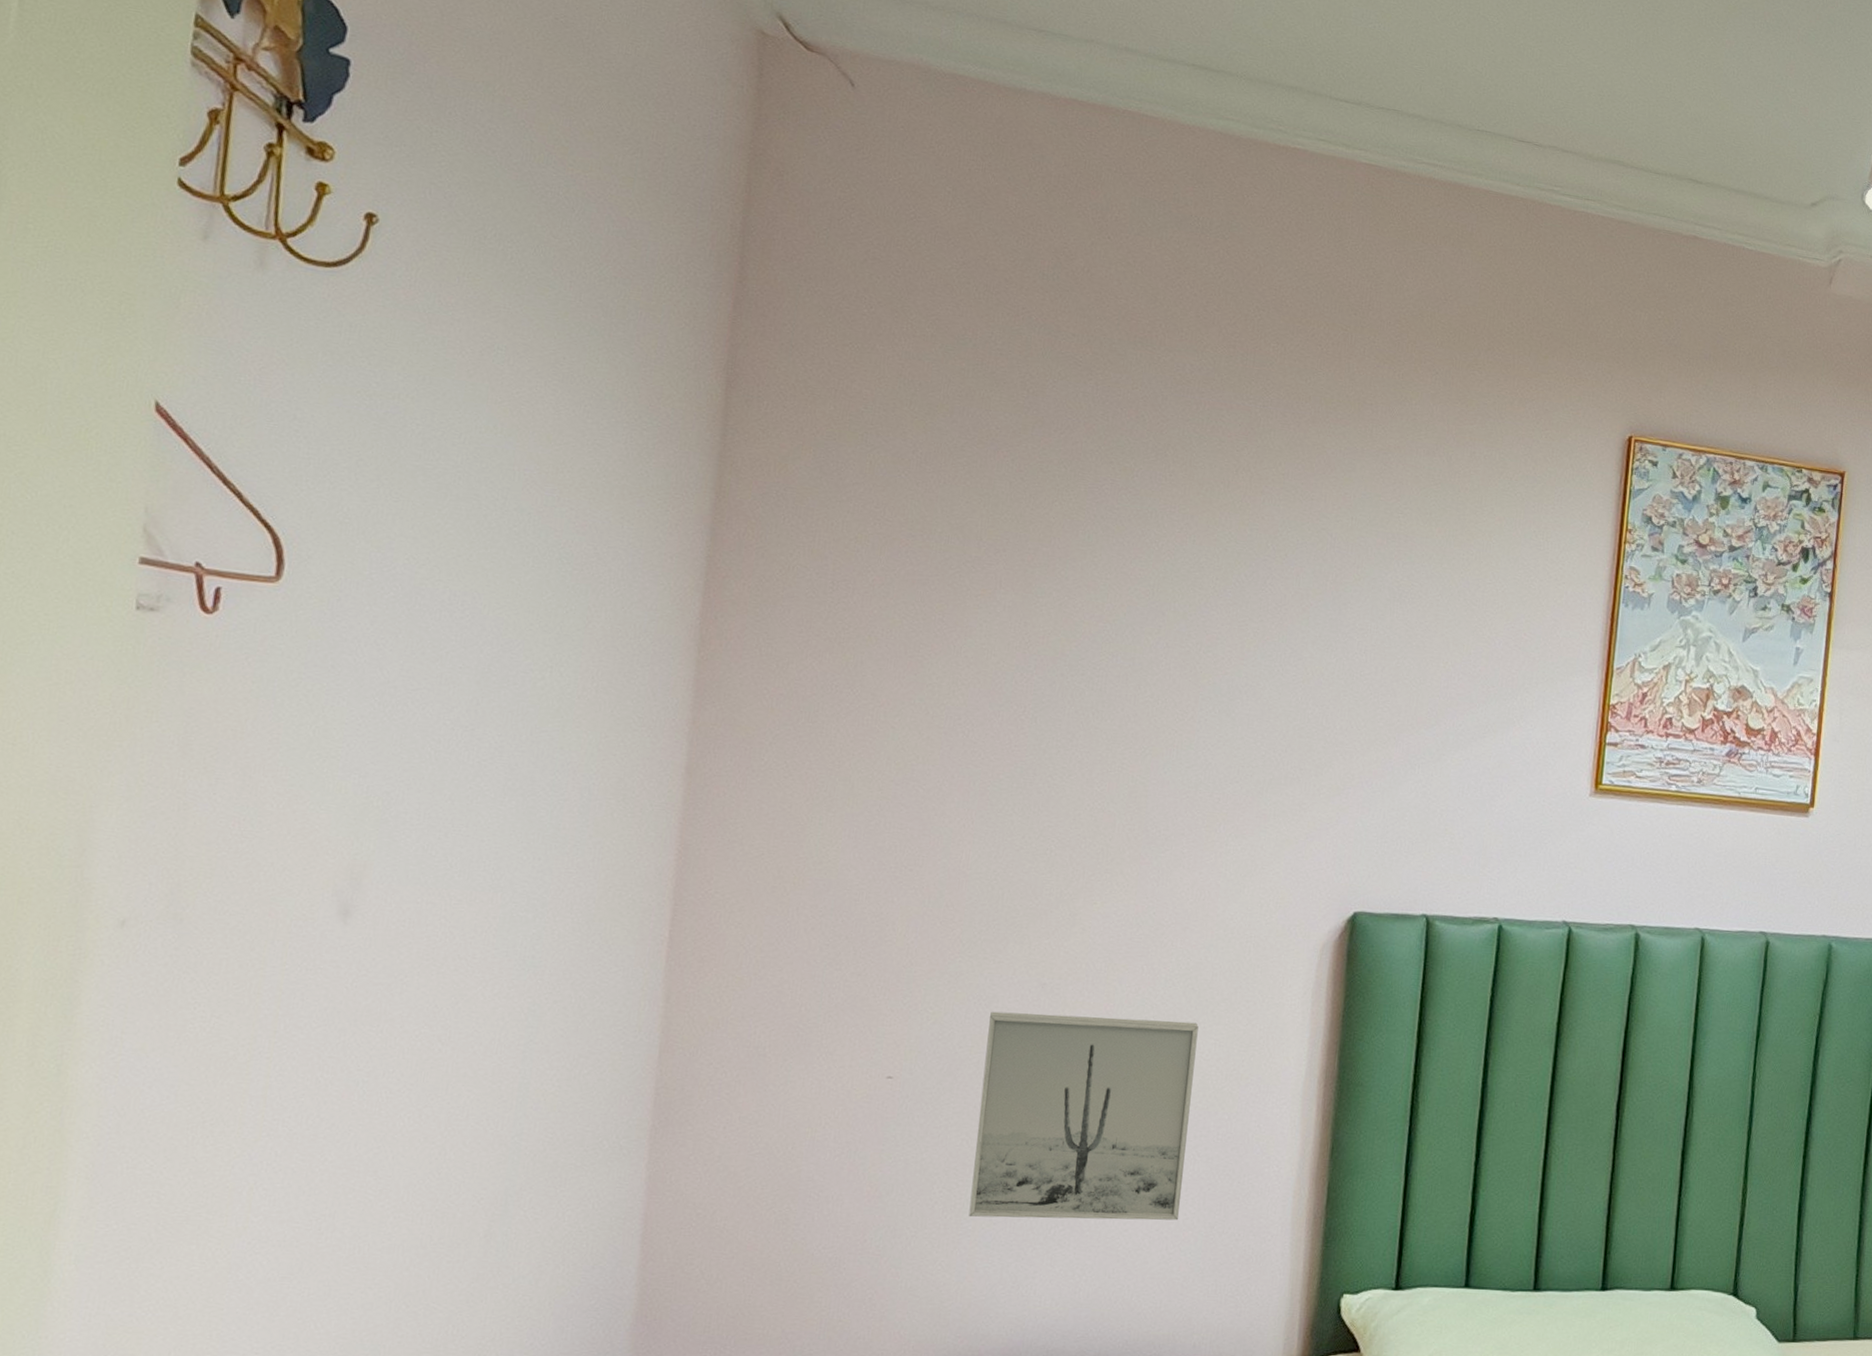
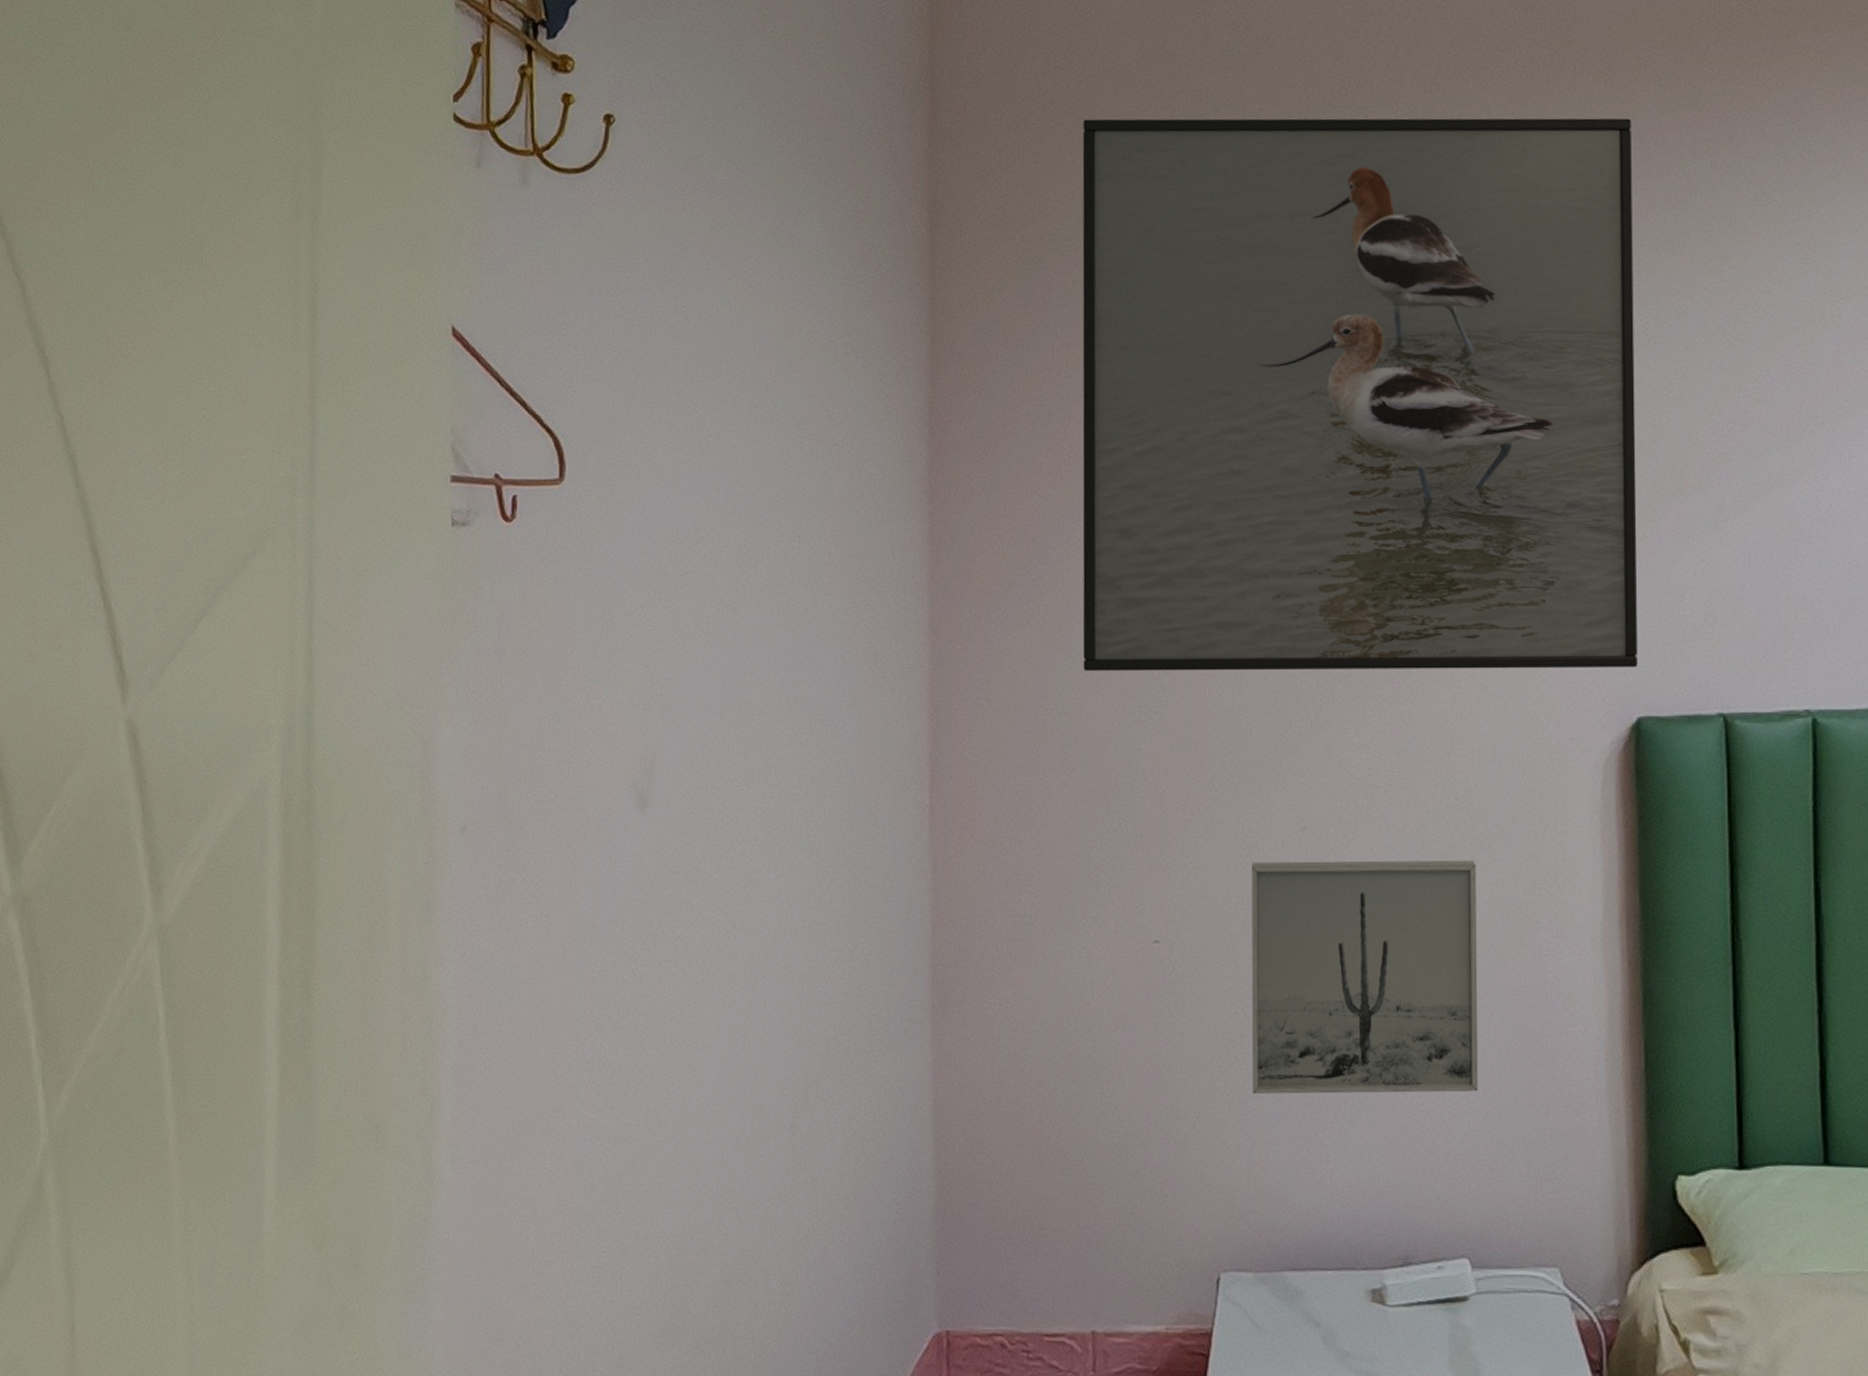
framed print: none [842,313,1408,870] -> present [1082,118,1638,671]

